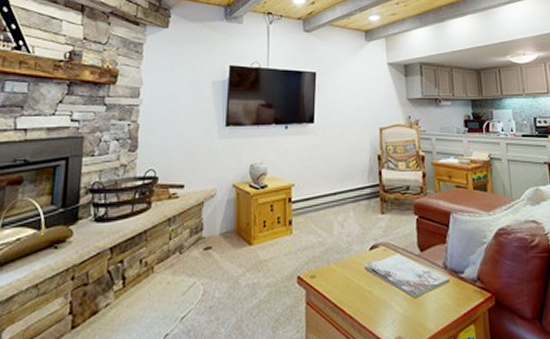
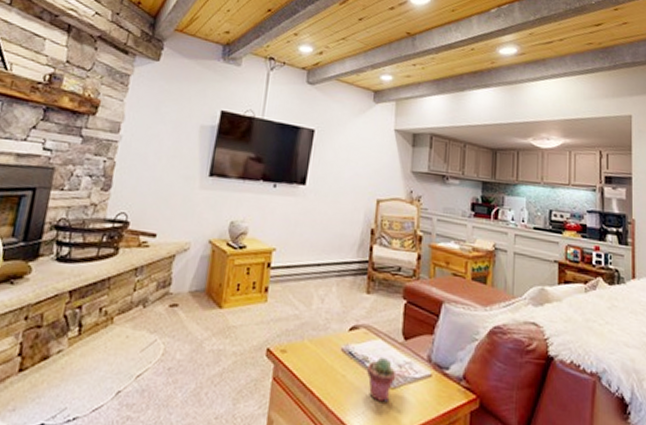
potted succulent: none [391,269,416,311] -> present [367,356,395,402]

